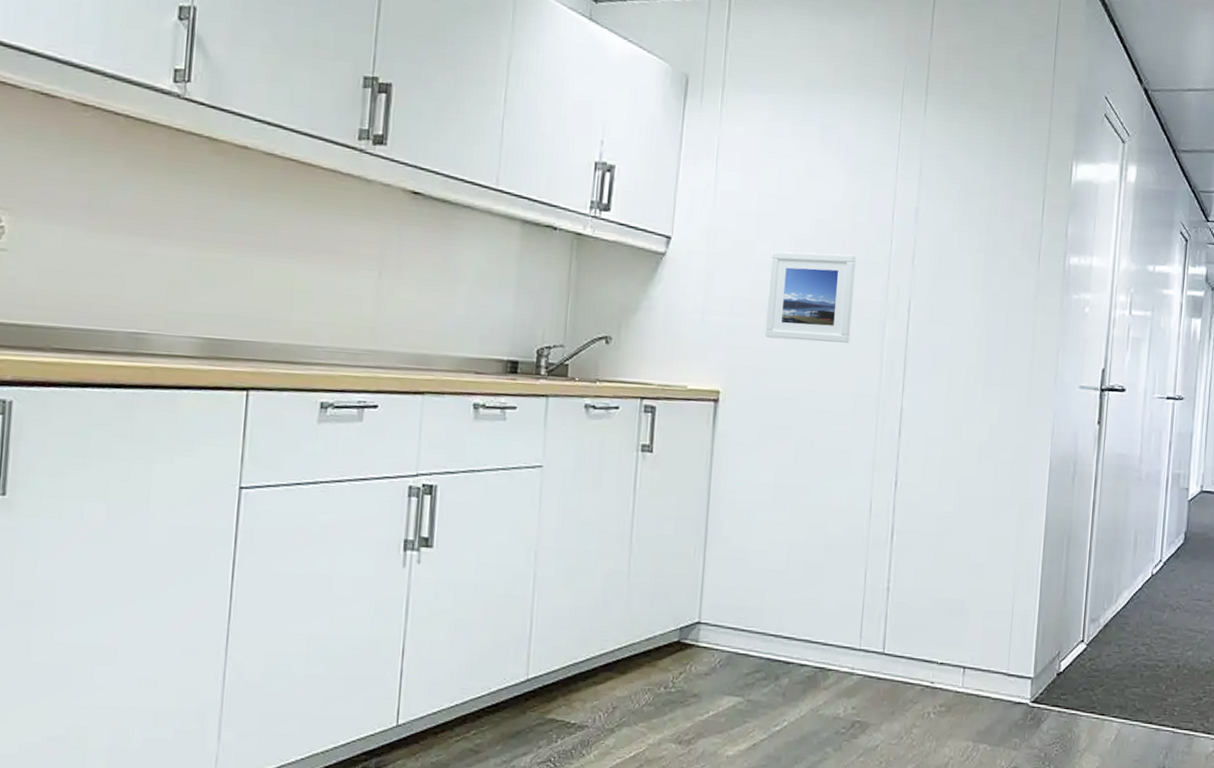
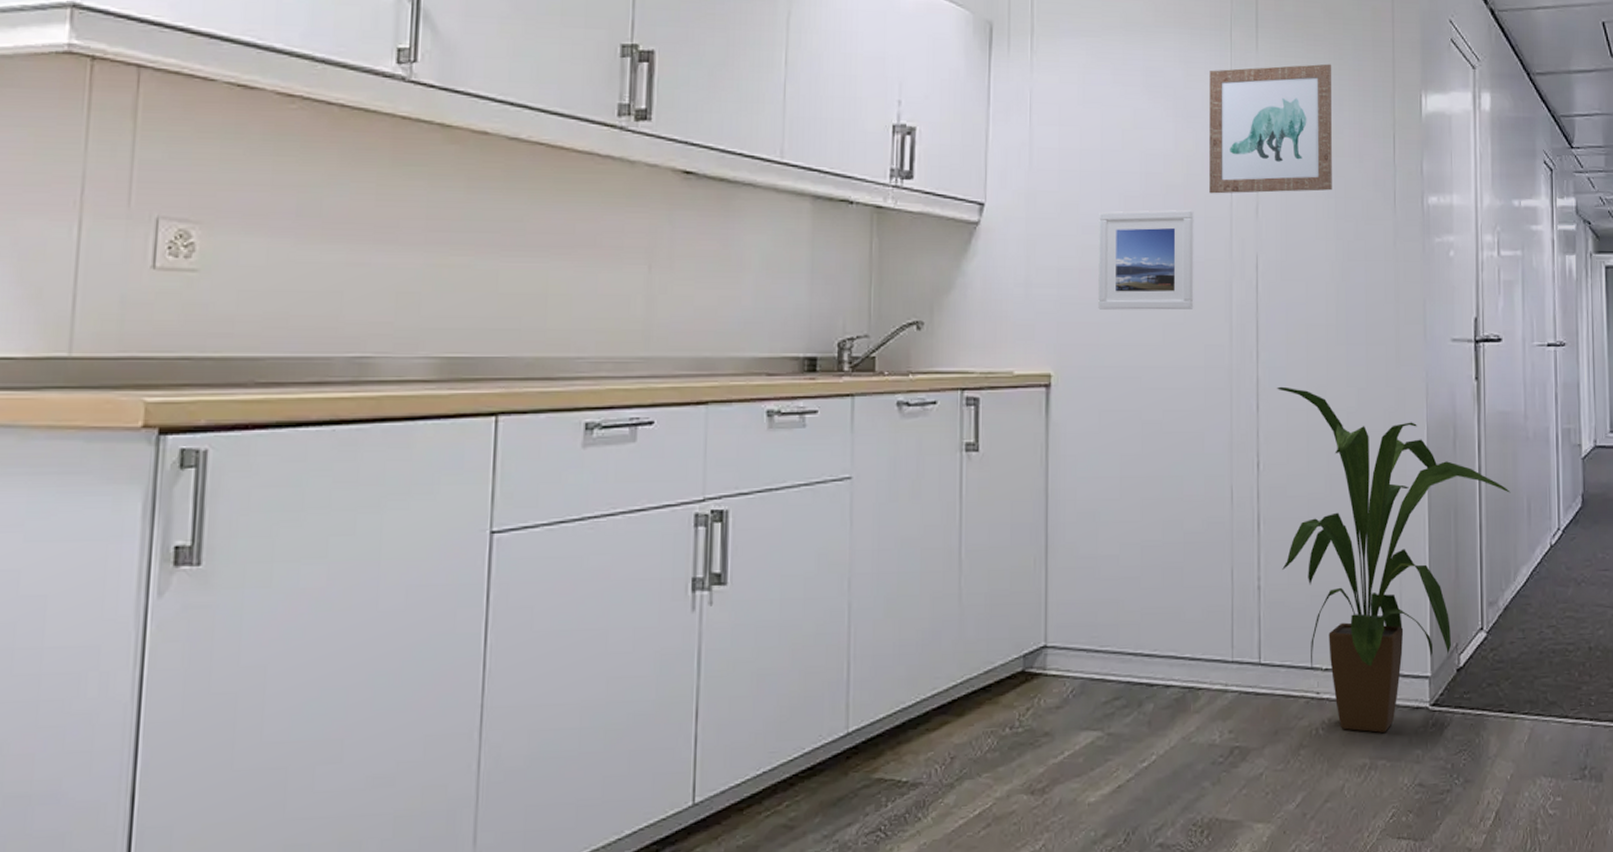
wall art: none [872,130,992,246] -> present [1209,63,1332,194]
house plant: none [910,416,1120,721] -> present [1276,386,1511,733]

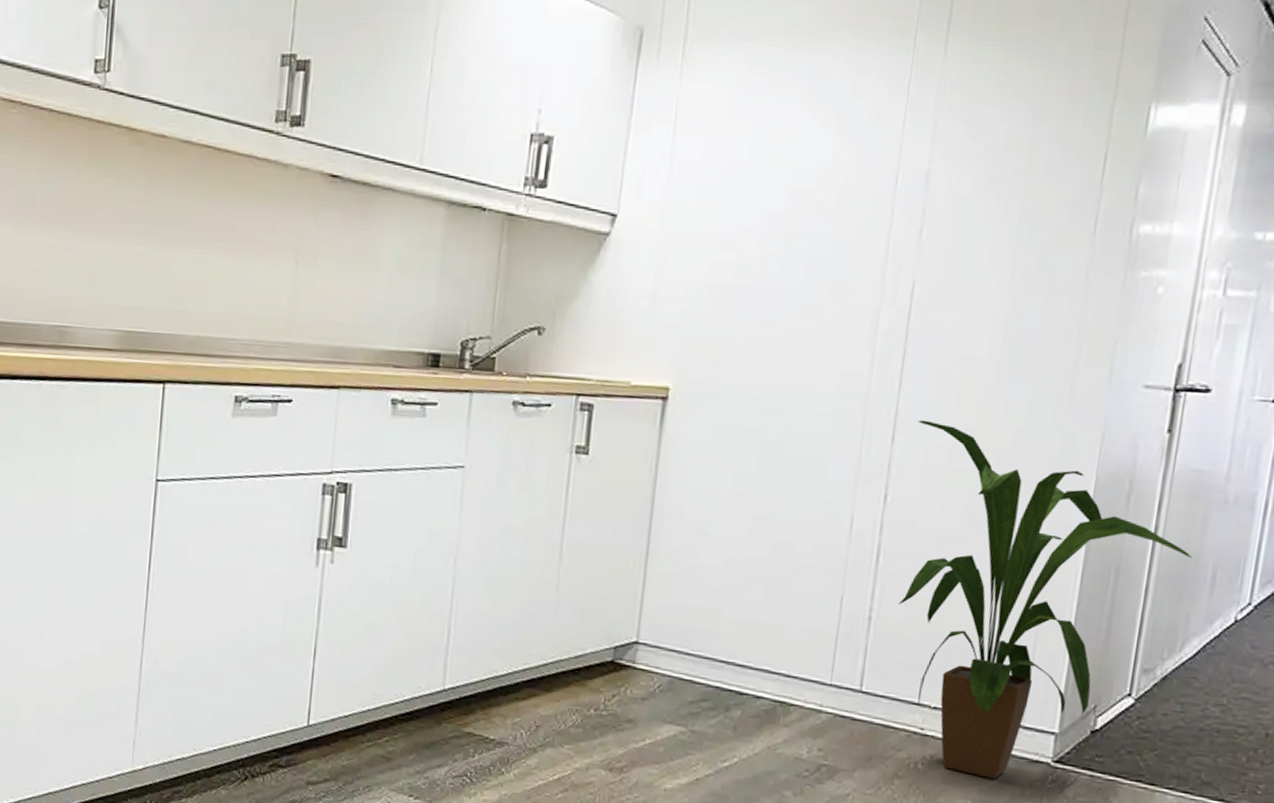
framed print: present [1098,209,1194,310] -> none [727,227,846,333]
wall art: present [1209,63,1332,194] -> none [866,70,1037,214]

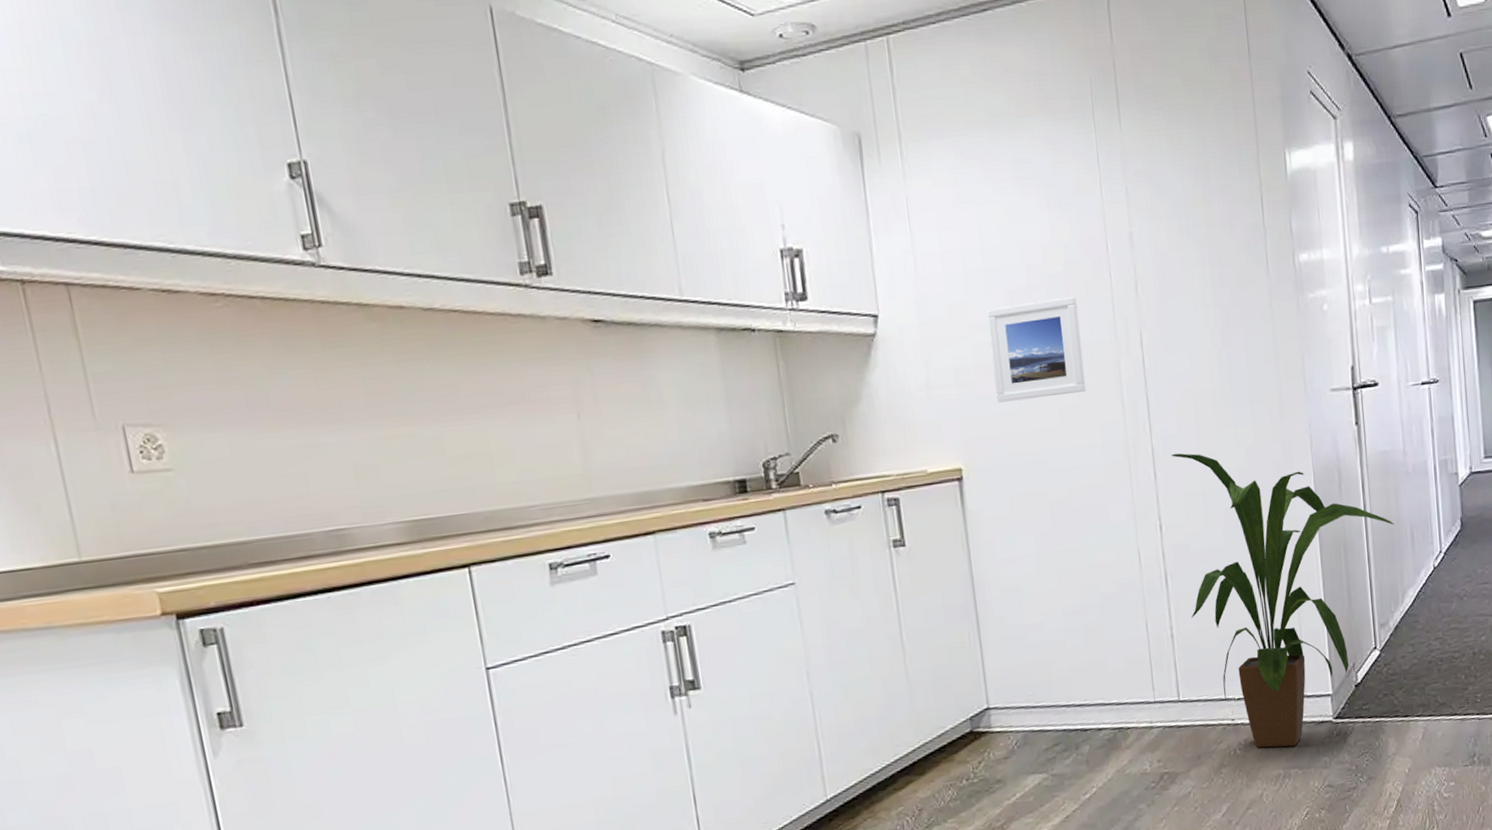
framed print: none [727,227,846,333] -> present [987,296,1087,403]

